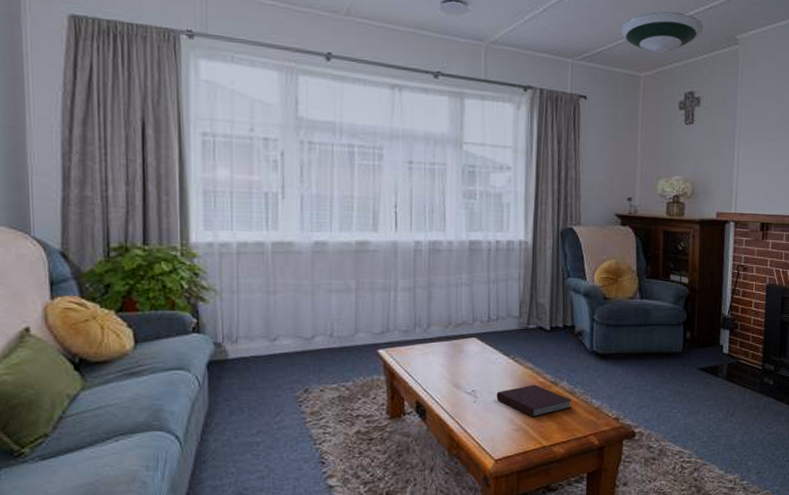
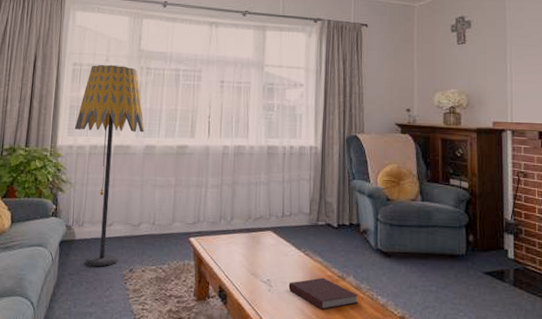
floor lamp: none [212,135,311,389] -> present [74,64,145,267]

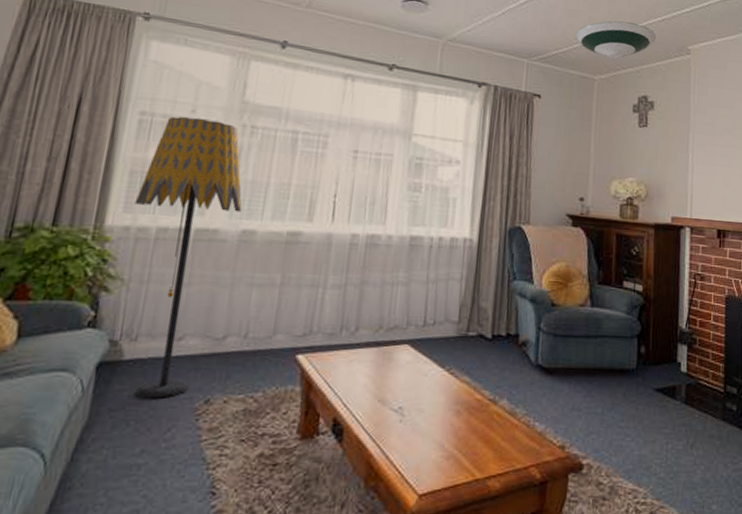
notebook: present [288,277,358,310] -> none [426,402,512,443]

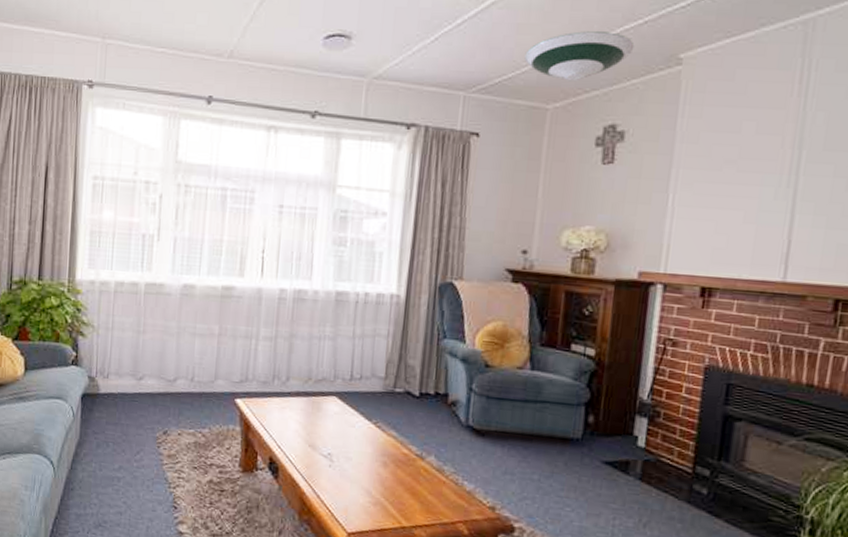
floor lamp: present [134,116,242,398] -> none [96,178,182,427]

